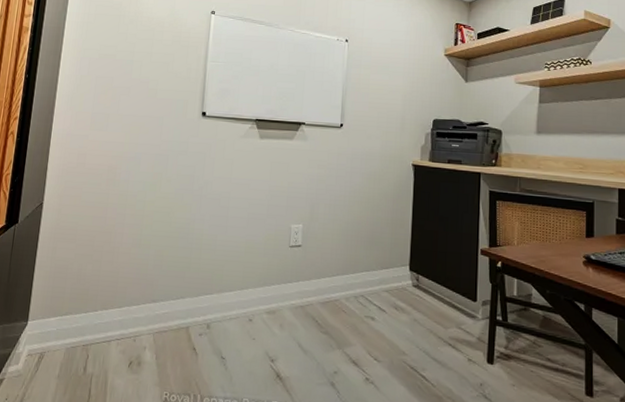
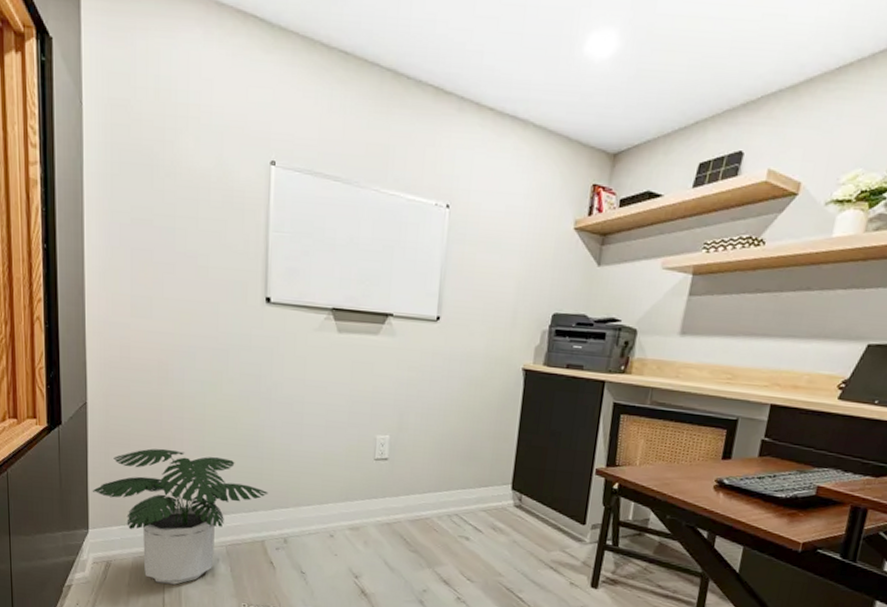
potted plant: none [37,242,196,375] -> present [93,448,269,585]

